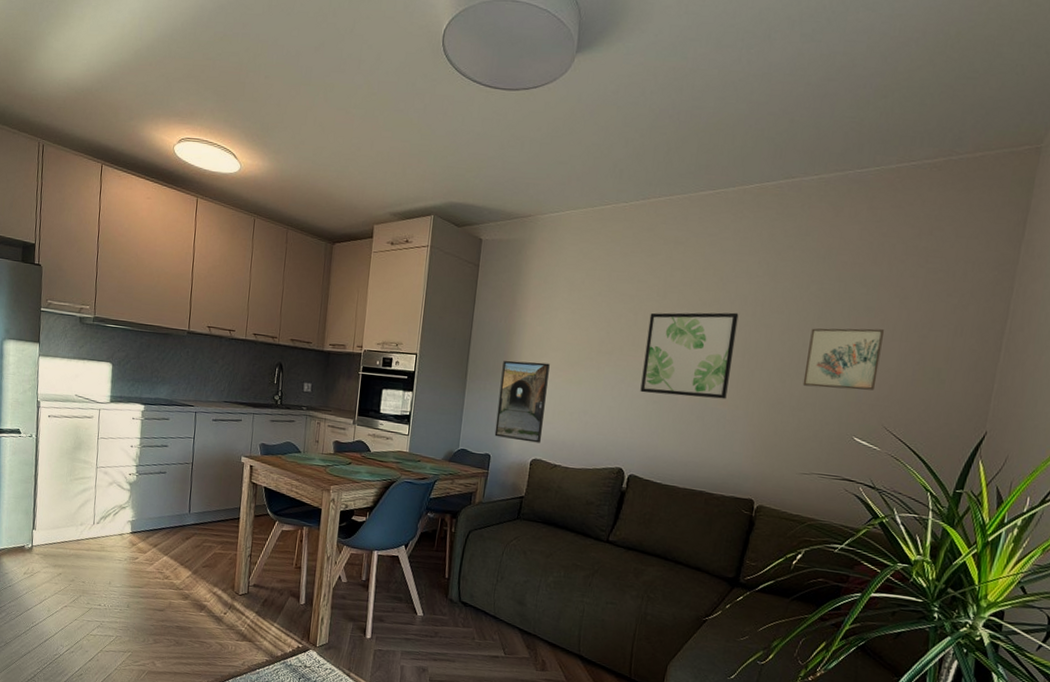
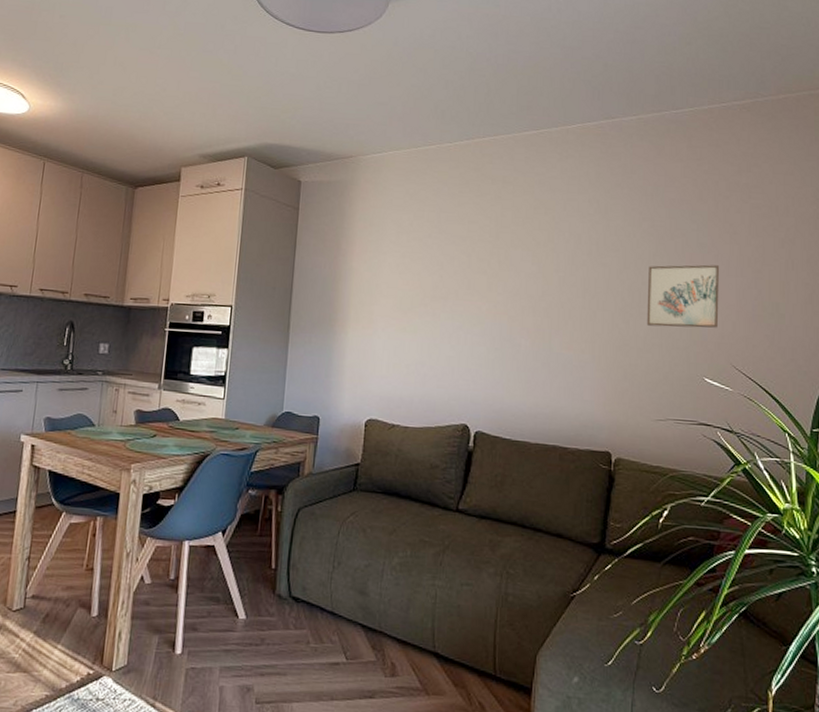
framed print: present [494,360,550,443] -> none [323,309,381,401]
wall art: present [640,312,739,400] -> none [480,252,575,343]

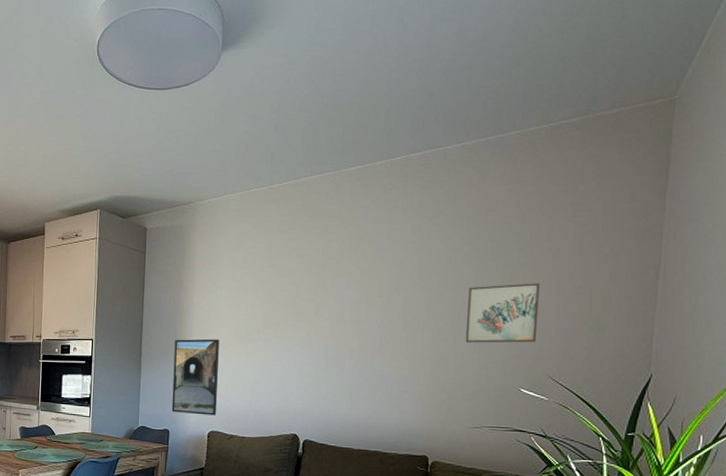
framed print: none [323,309,381,401] -> present [171,338,219,416]

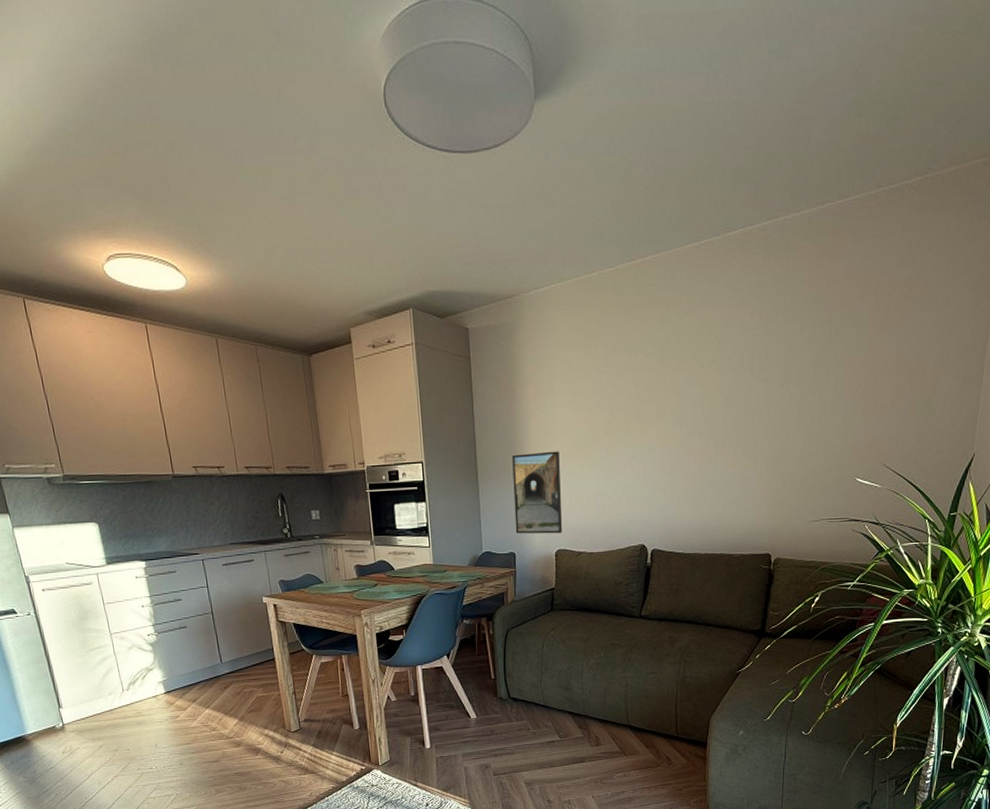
wall art: present [465,283,539,343] -> none [805,367,876,435]

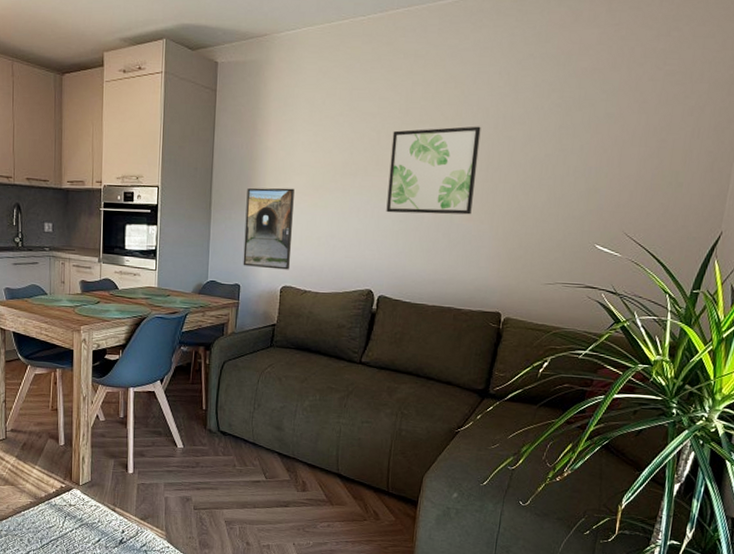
wall art: none [651,370,738,467] -> present [386,126,481,215]

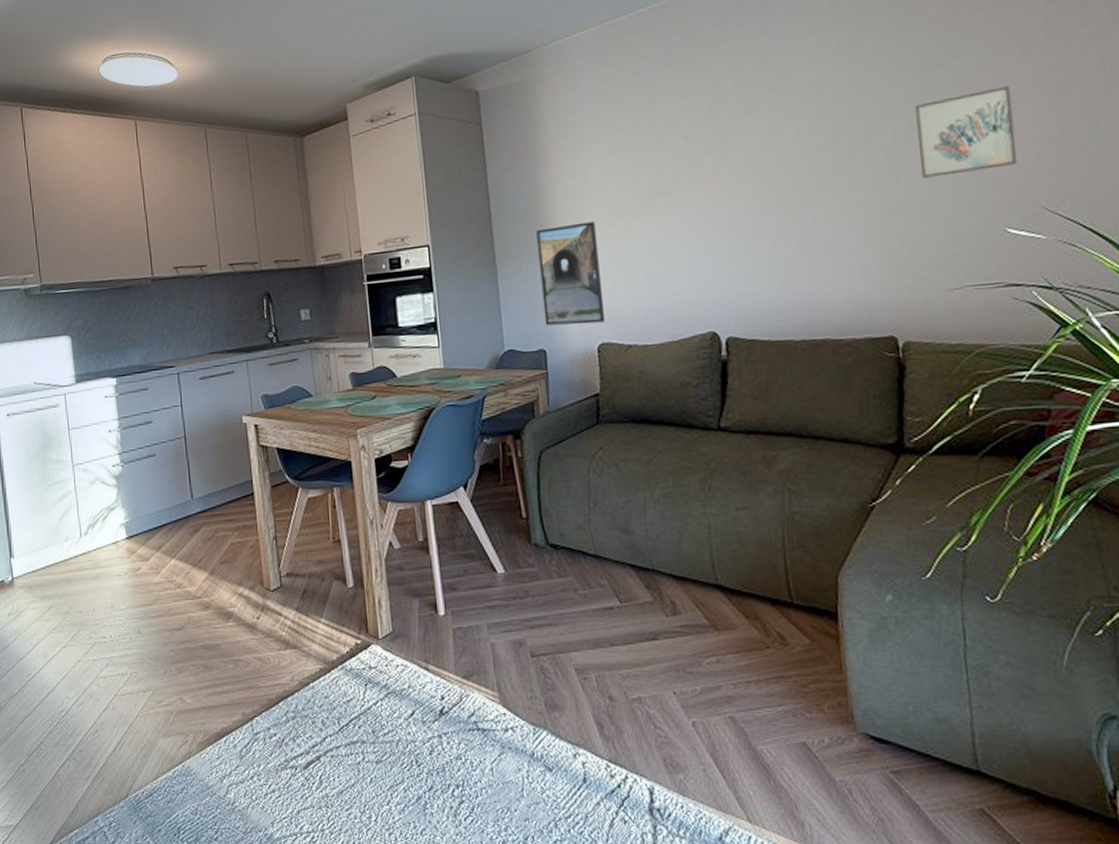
wall art: present [386,126,481,215] -> none [705,107,828,232]
wall art: none [545,135,623,198] -> present [915,86,1018,178]

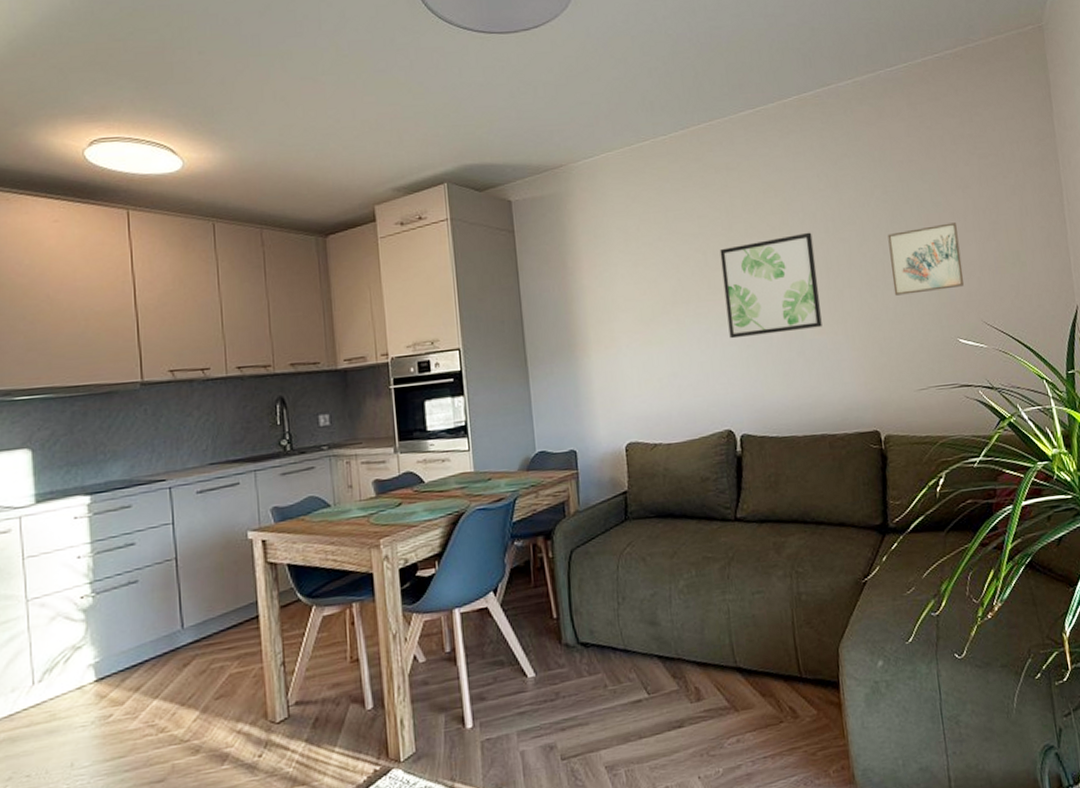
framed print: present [536,221,606,326] -> none [567,327,633,427]
wall art: none [705,107,828,232] -> present [719,232,822,339]

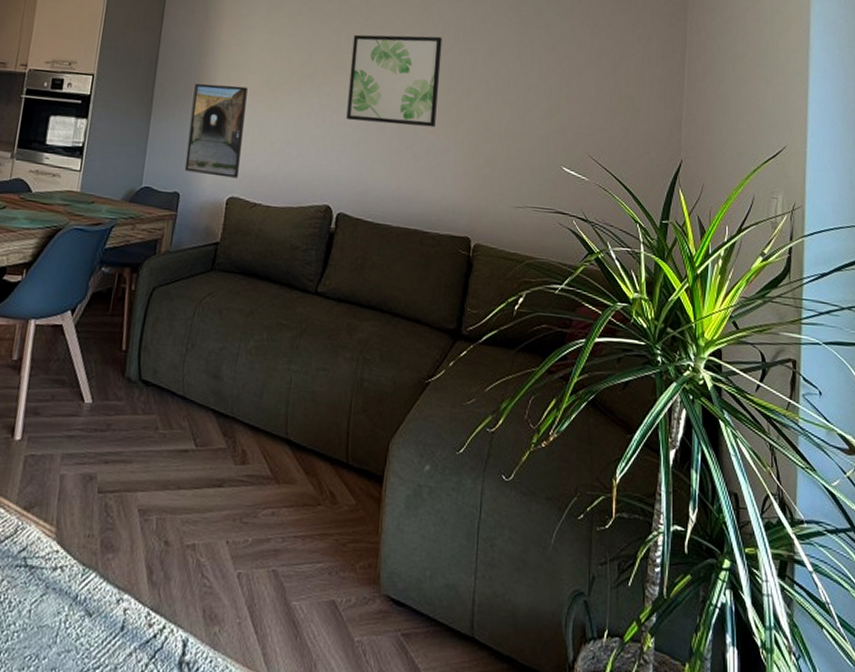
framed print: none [567,327,633,427] -> present [184,83,248,179]
wall art: present [887,222,964,296] -> none [509,54,580,118]

